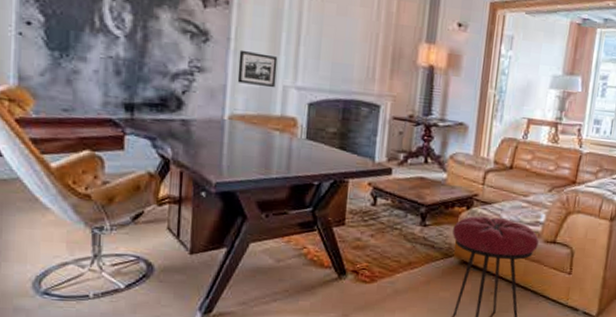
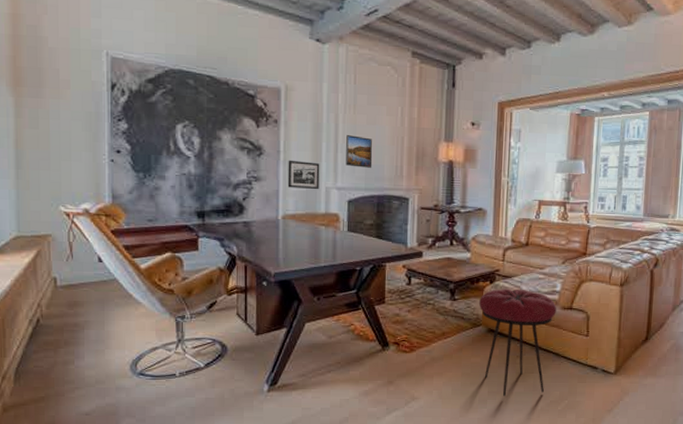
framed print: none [308,26,343,67] -> present [346,135,373,168]

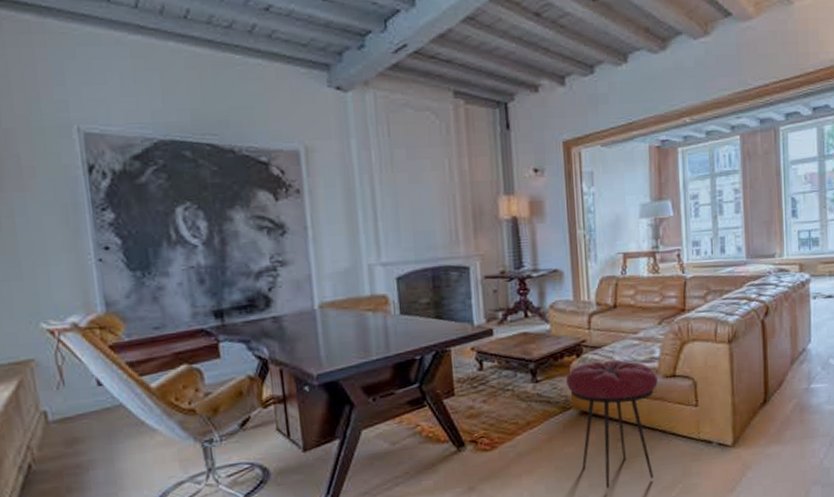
picture frame: present [287,160,320,190] -> none [318,236,360,270]
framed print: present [346,135,373,168] -> none [386,198,422,237]

